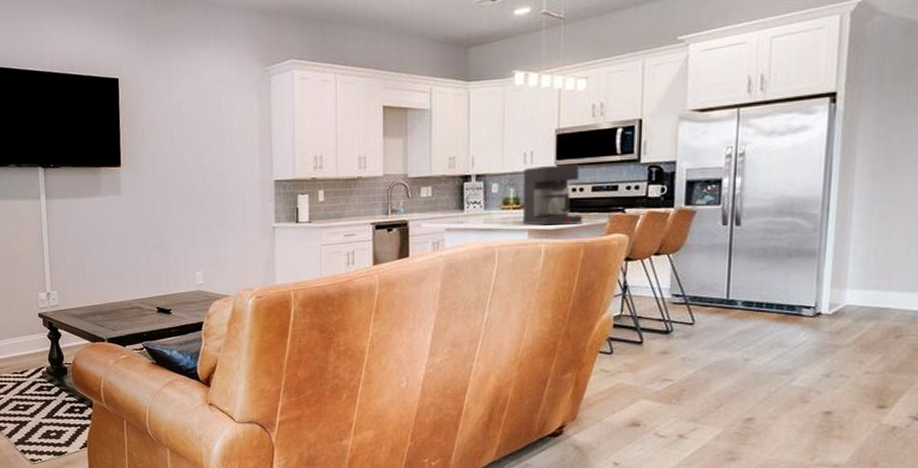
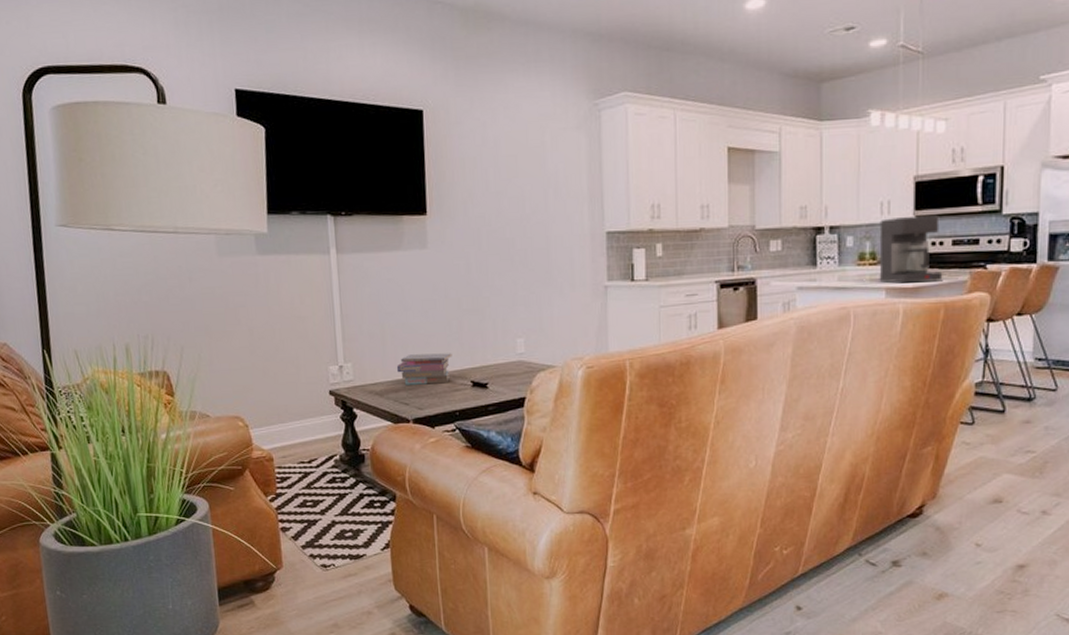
books: none [94,283,141,310] -> present [396,353,452,385]

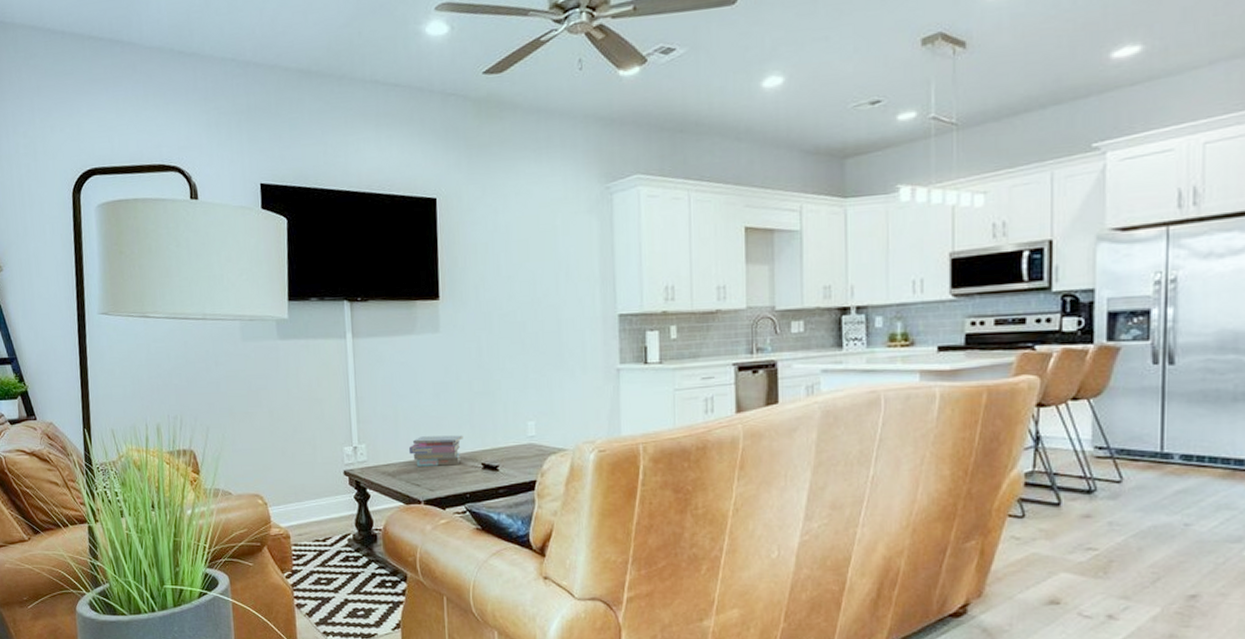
coffee maker: present [879,215,943,283] -> none [912,293,985,366]

